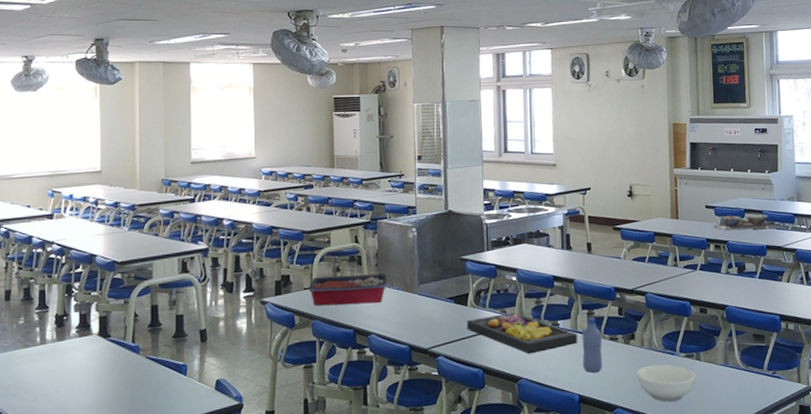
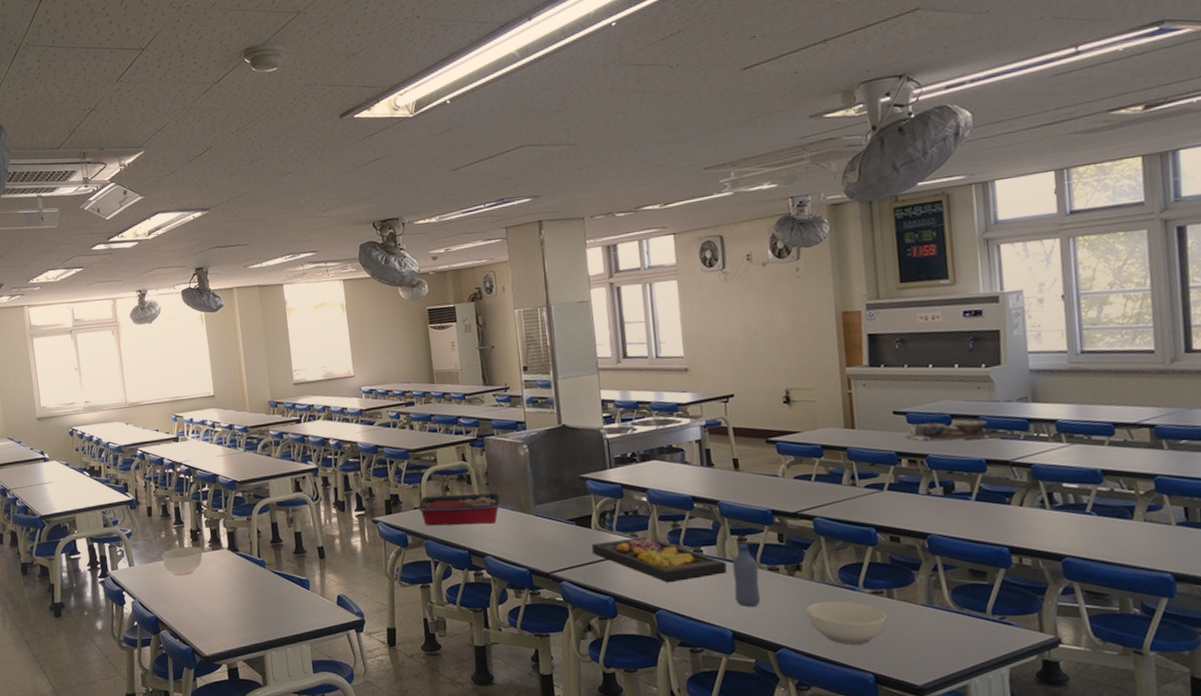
bowl: none [16,332,67,367] -> present [161,546,203,576]

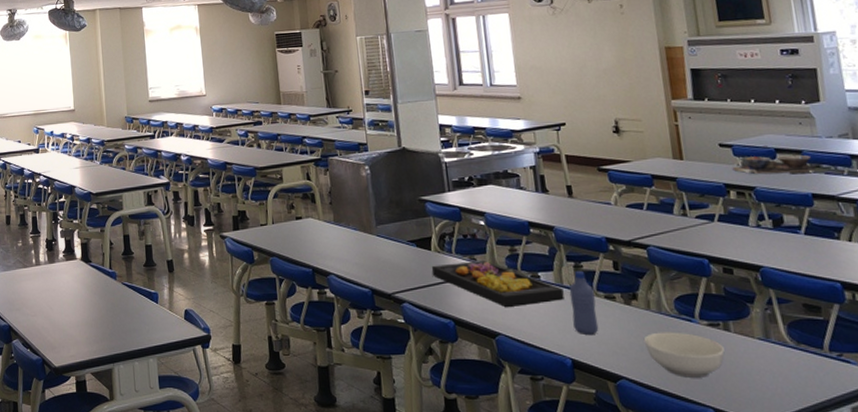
bowl: present [161,546,203,576] -> none [17,255,57,285]
tray: present [418,493,500,526] -> none [264,212,343,243]

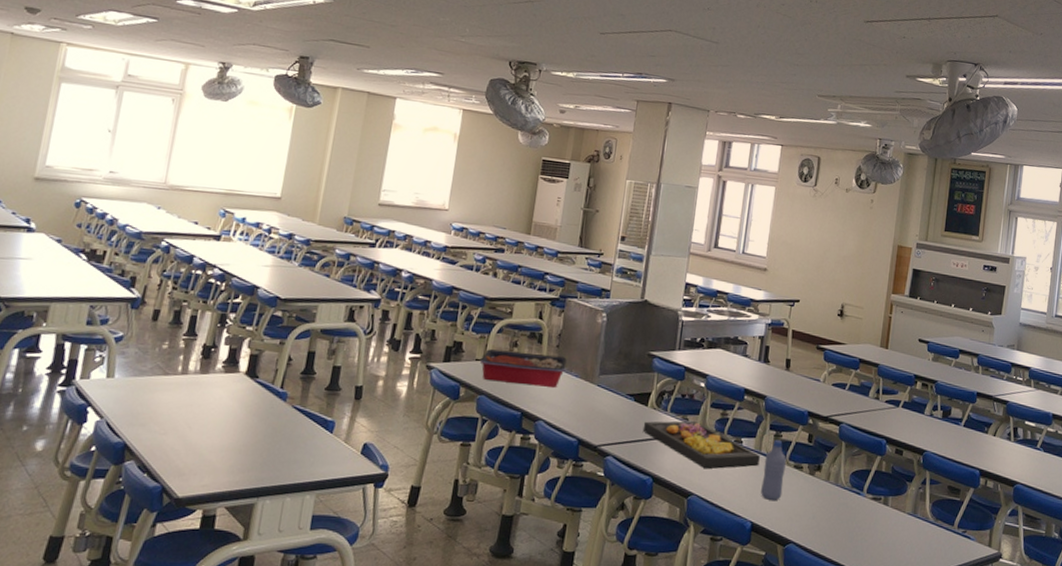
tray: none [264,212,343,243] -> present [479,349,567,387]
bowl: present [643,332,725,378] -> none [817,502,880,546]
food tray: present [732,145,817,175] -> none [924,345,986,375]

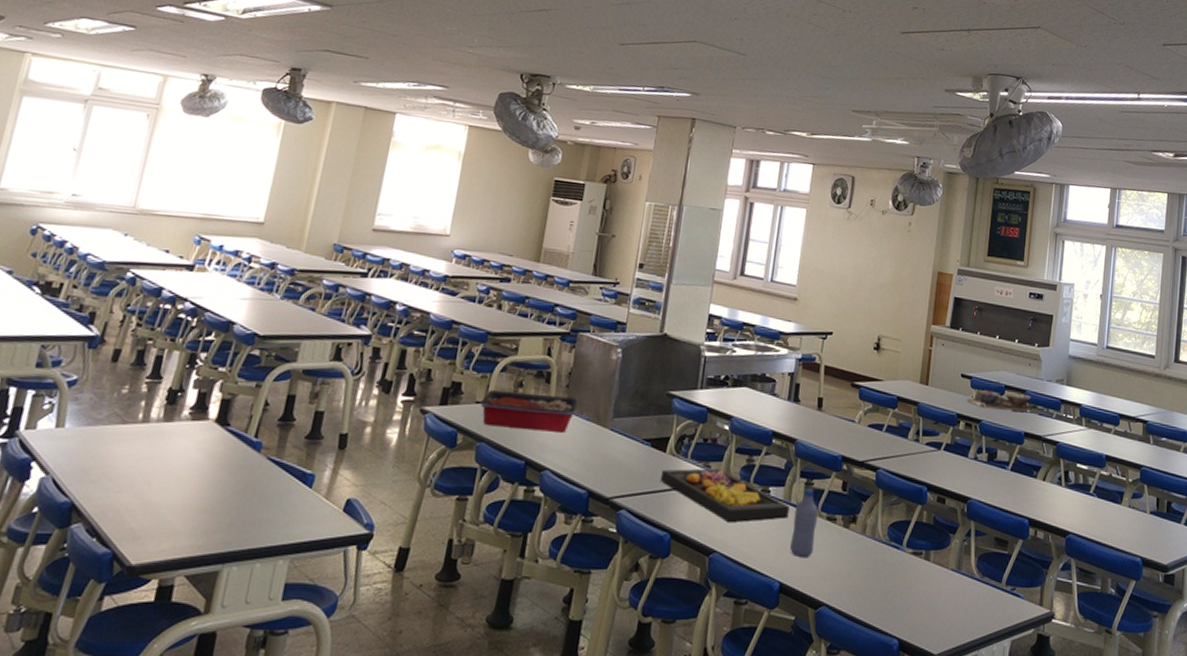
food tray: none [924,345,986,375] -> present [967,380,1034,413]

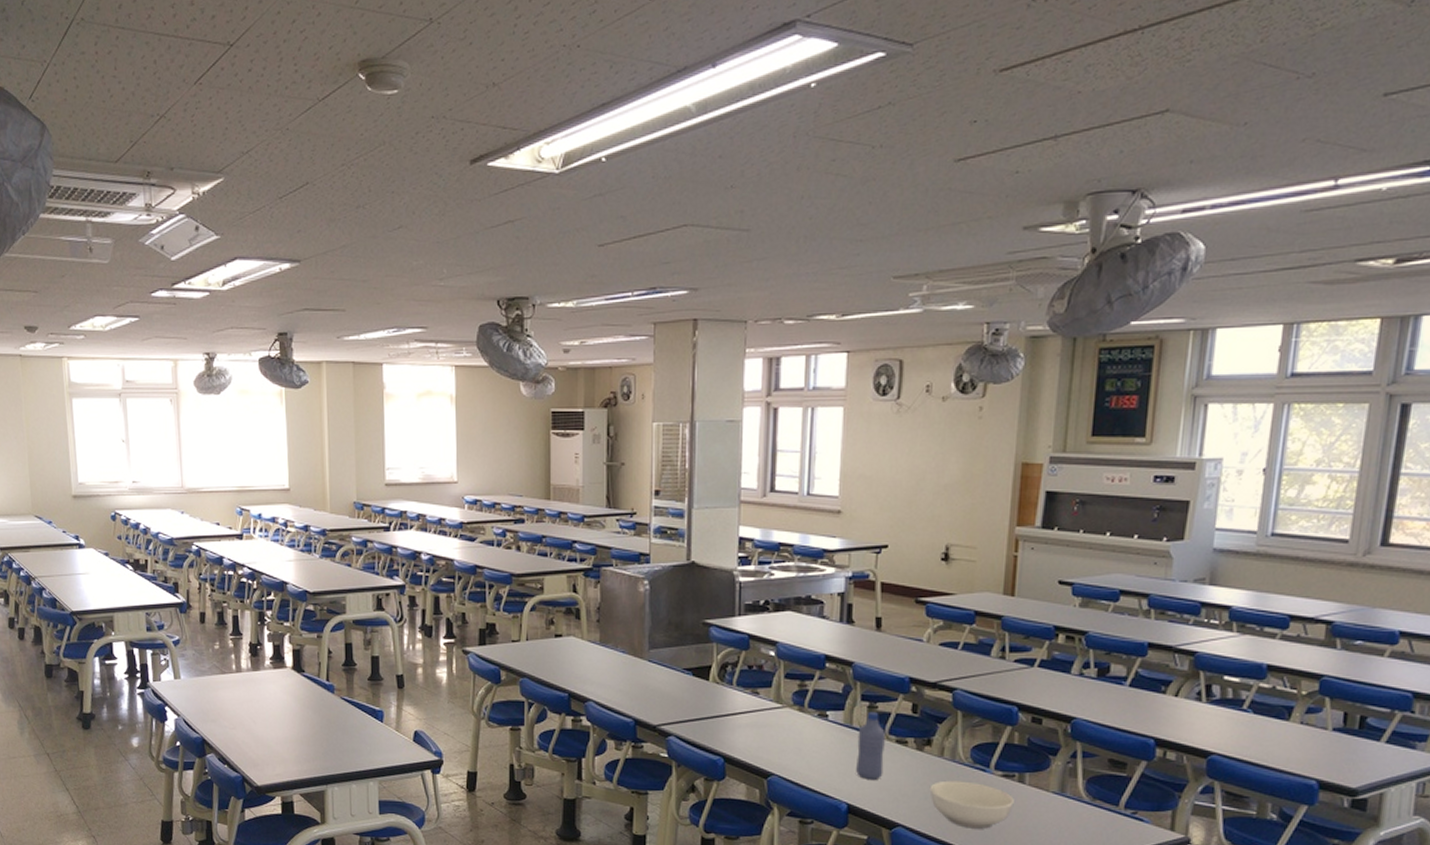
tray: present [480,390,578,433] -> none [516,629,610,665]
food tray: present [660,468,789,522] -> none [706,695,851,746]
bowl: none [852,558,921,607] -> present [929,780,1014,829]
food tray: present [967,380,1034,413] -> none [1067,585,1161,620]

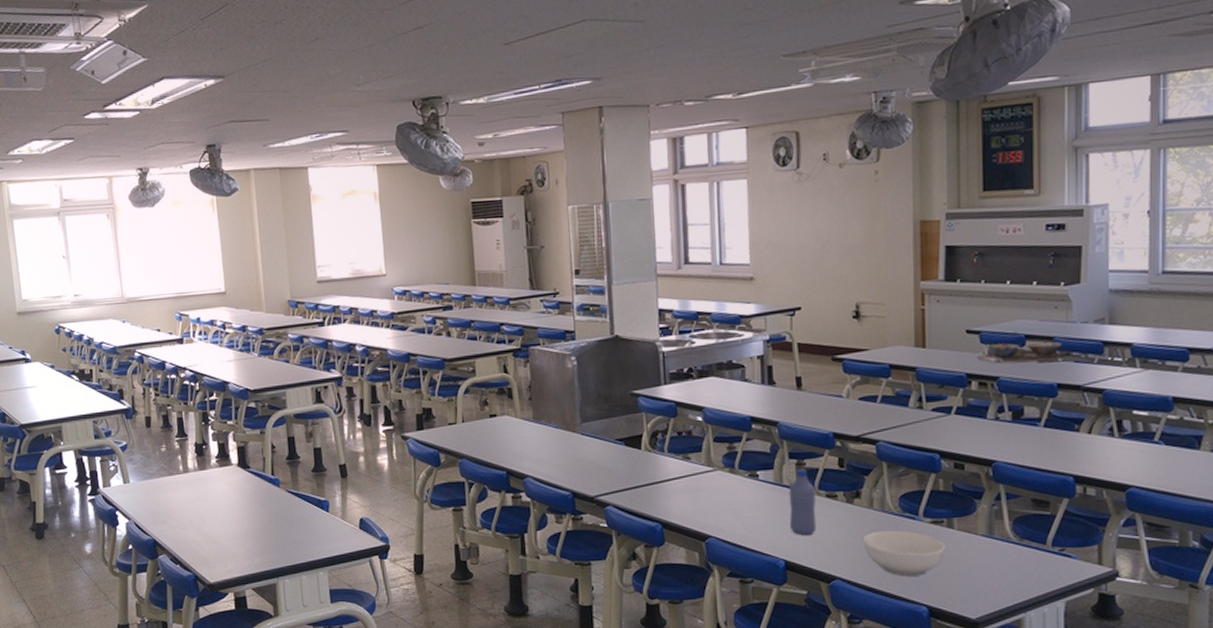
food tray: none [1067,585,1161,620] -> present [977,331,1067,364]

